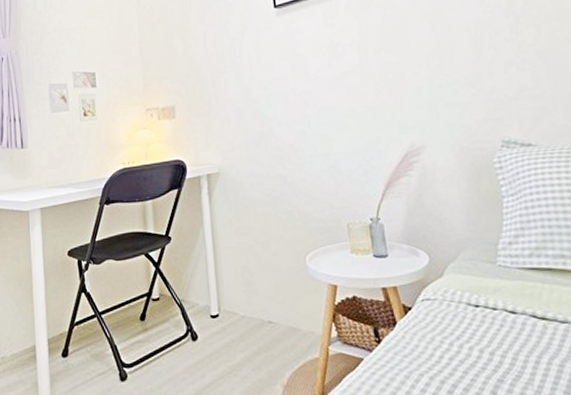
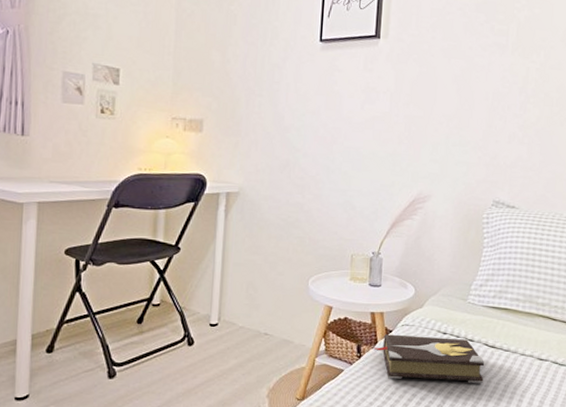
hardback book: none [393,311,541,367] -> present [373,334,484,383]

